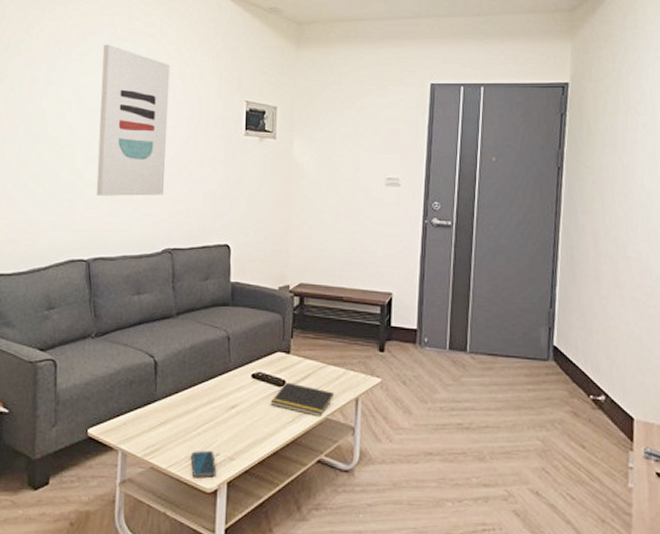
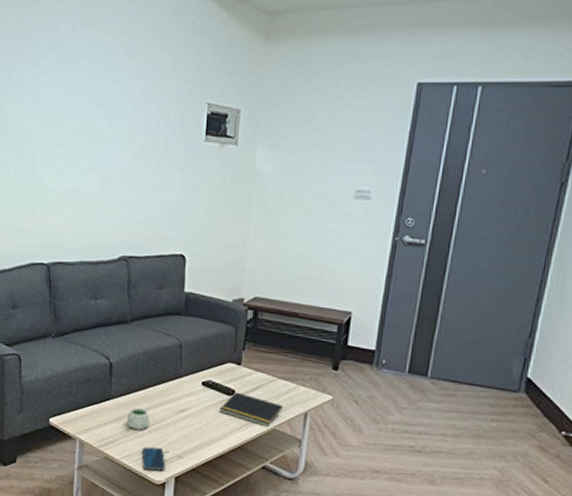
wall art: present [96,44,170,196] -> none [55,41,130,203]
mug: none [173,408,199,433] -> present [126,408,150,430]

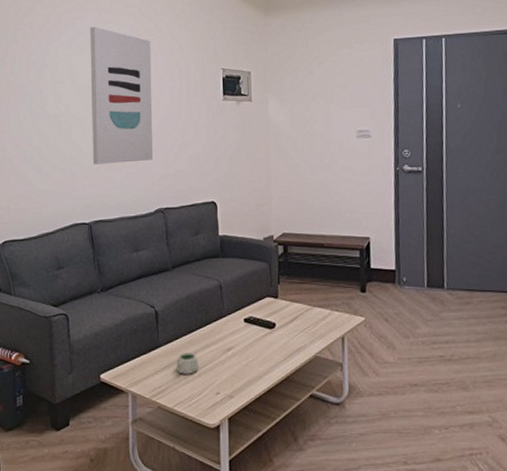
wall art: none [55,41,130,203] -> present [90,26,154,164]
smartphone: present [142,446,166,472] -> none [194,389,218,415]
notepad: present [219,392,284,428] -> none [263,325,322,356]

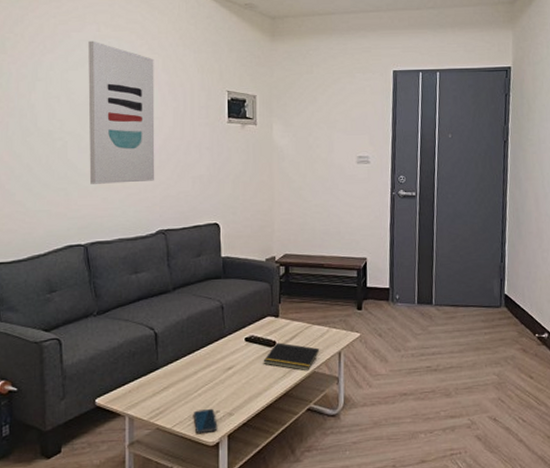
mug: present [176,353,199,374] -> none [175,373,199,395]
smartphone: none [194,389,218,415] -> present [194,408,218,434]
notepad: none [263,325,322,356] -> present [263,342,320,371]

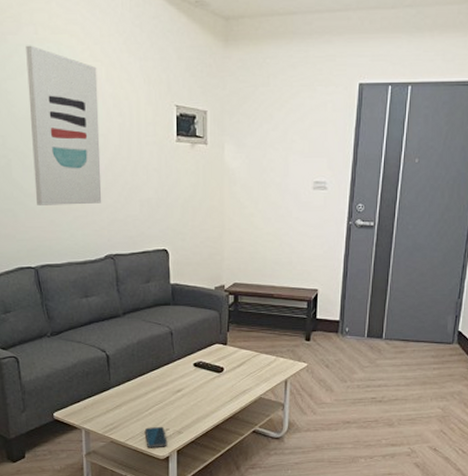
notepad: present [263,342,320,371] -> none [211,369,267,397]

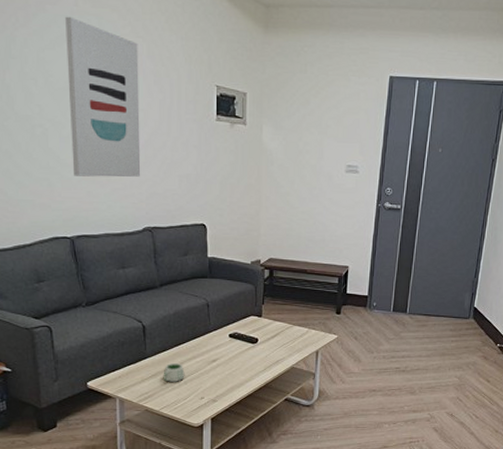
mug: none [127,394,150,413] -> present [163,363,185,382]
smartphone: present [145,426,168,448] -> none [180,395,202,417]

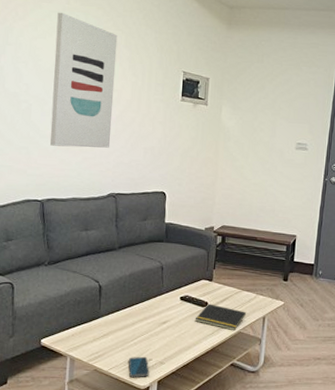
mug: present [163,363,185,382] -> none [114,323,136,343]
smartphone: none [180,395,202,417] -> present [128,356,150,378]
notepad: none [245,340,299,367] -> present [195,304,247,331]

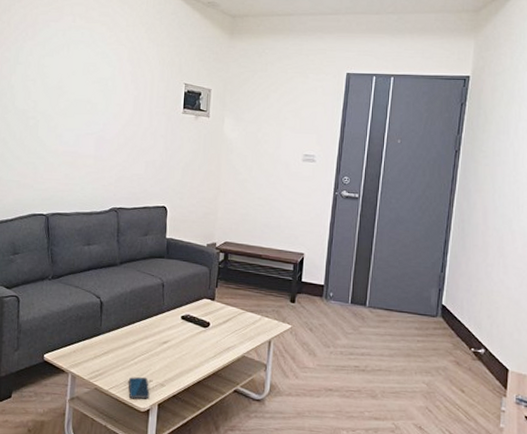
wall art: present [50,12,118,148] -> none [55,30,121,162]
notepad: present [195,304,247,331] -> none [196,324,251,355]

